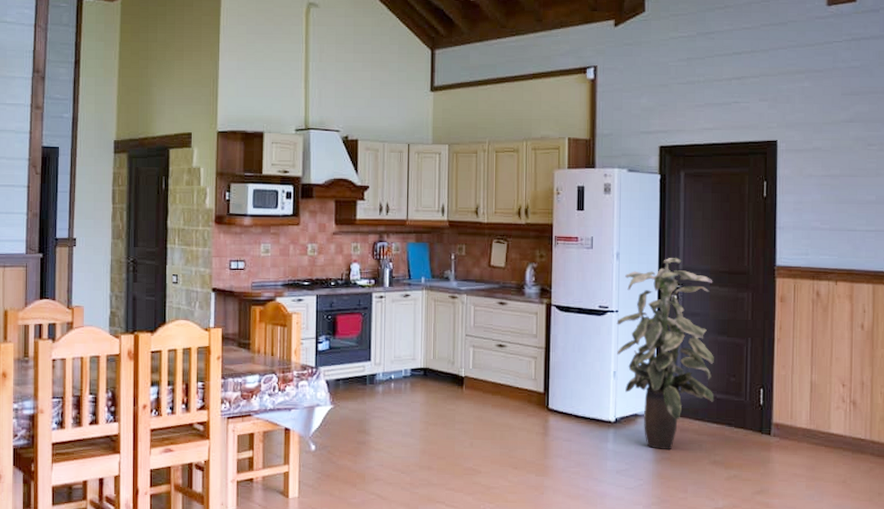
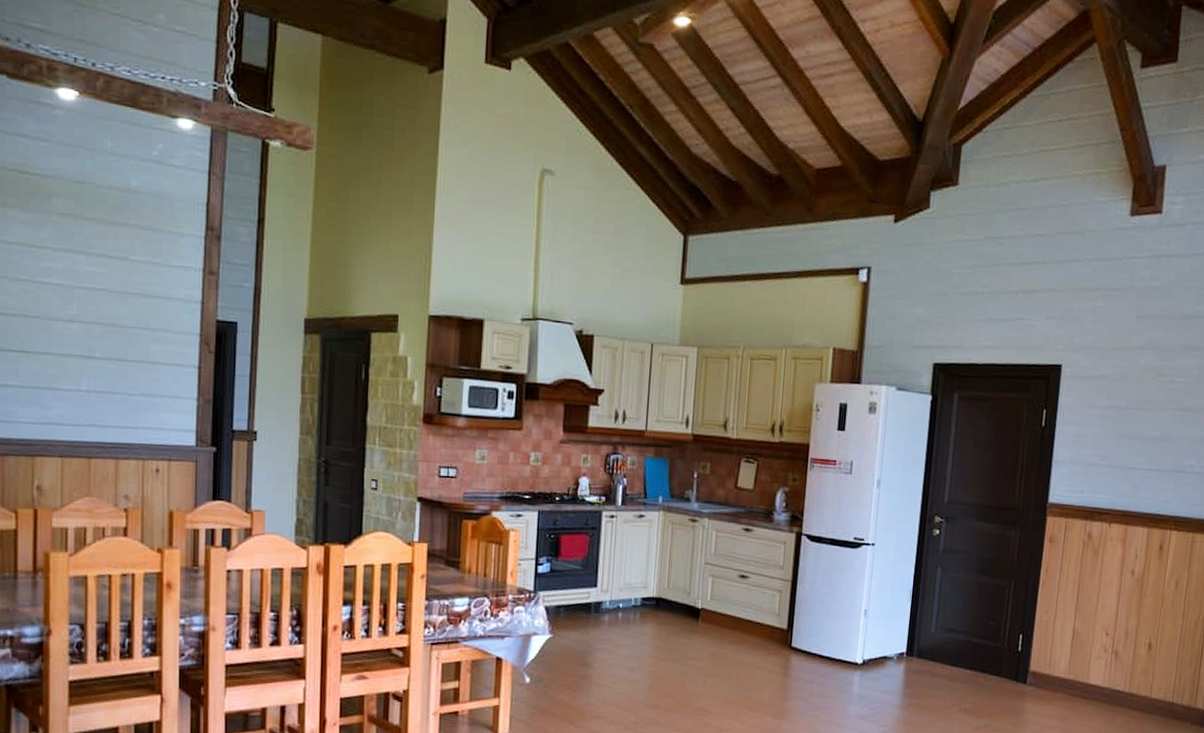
indoor plant: present [616,258,714,450] -> none [870,488,980,696]

